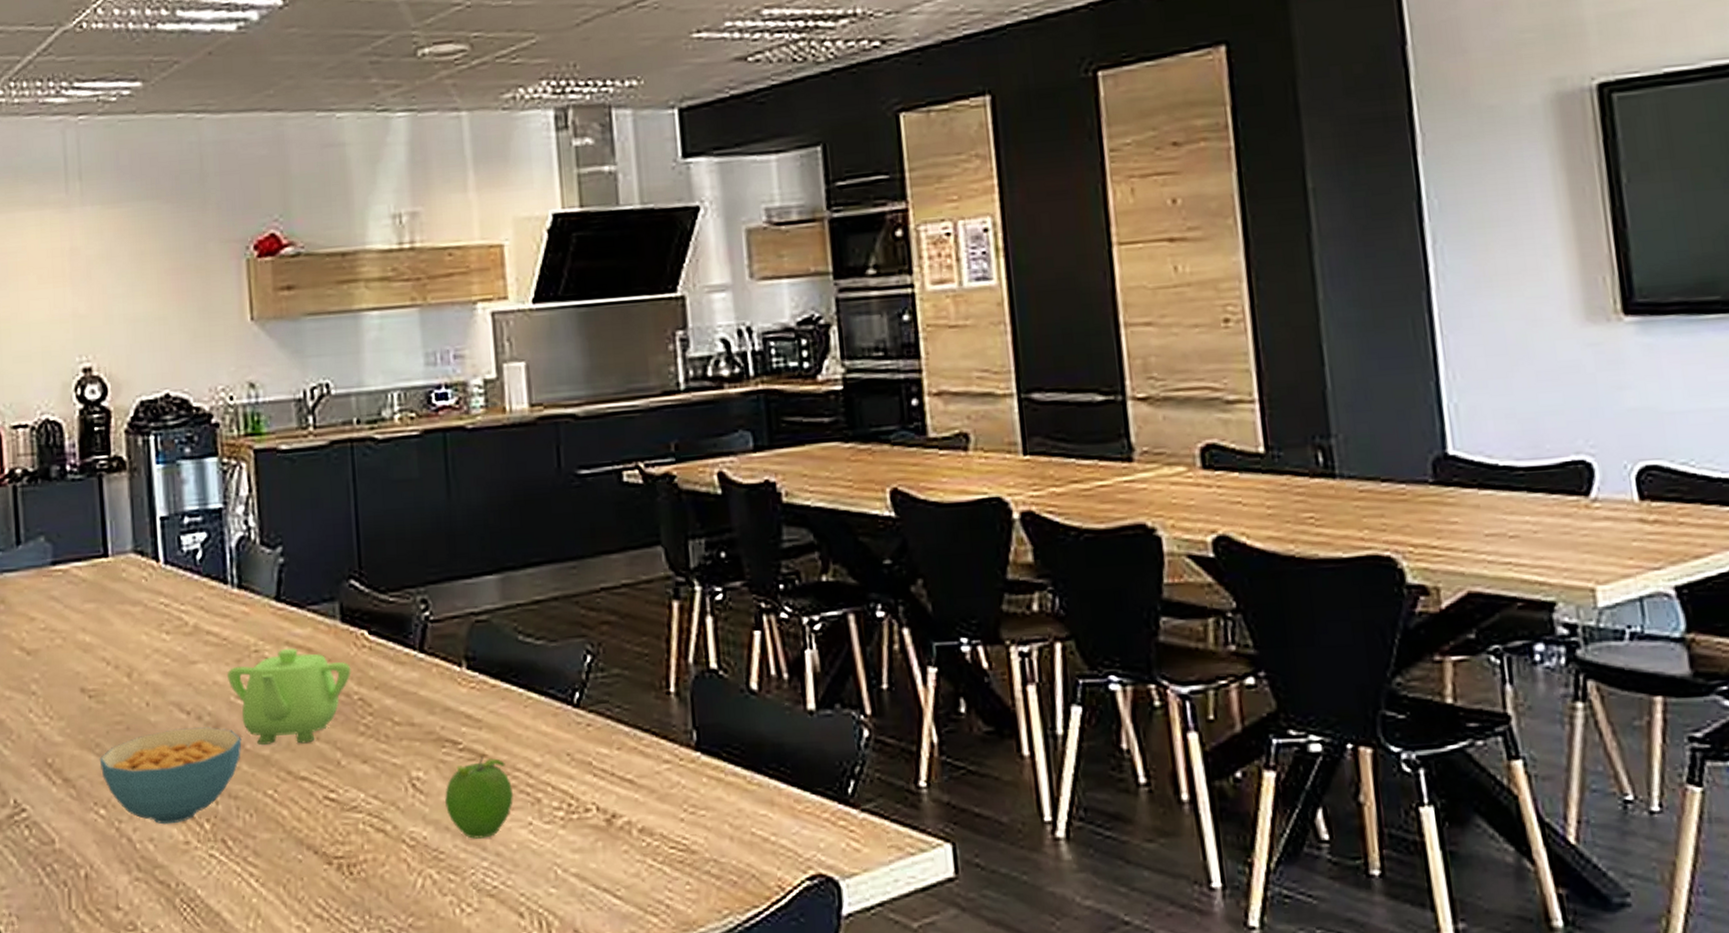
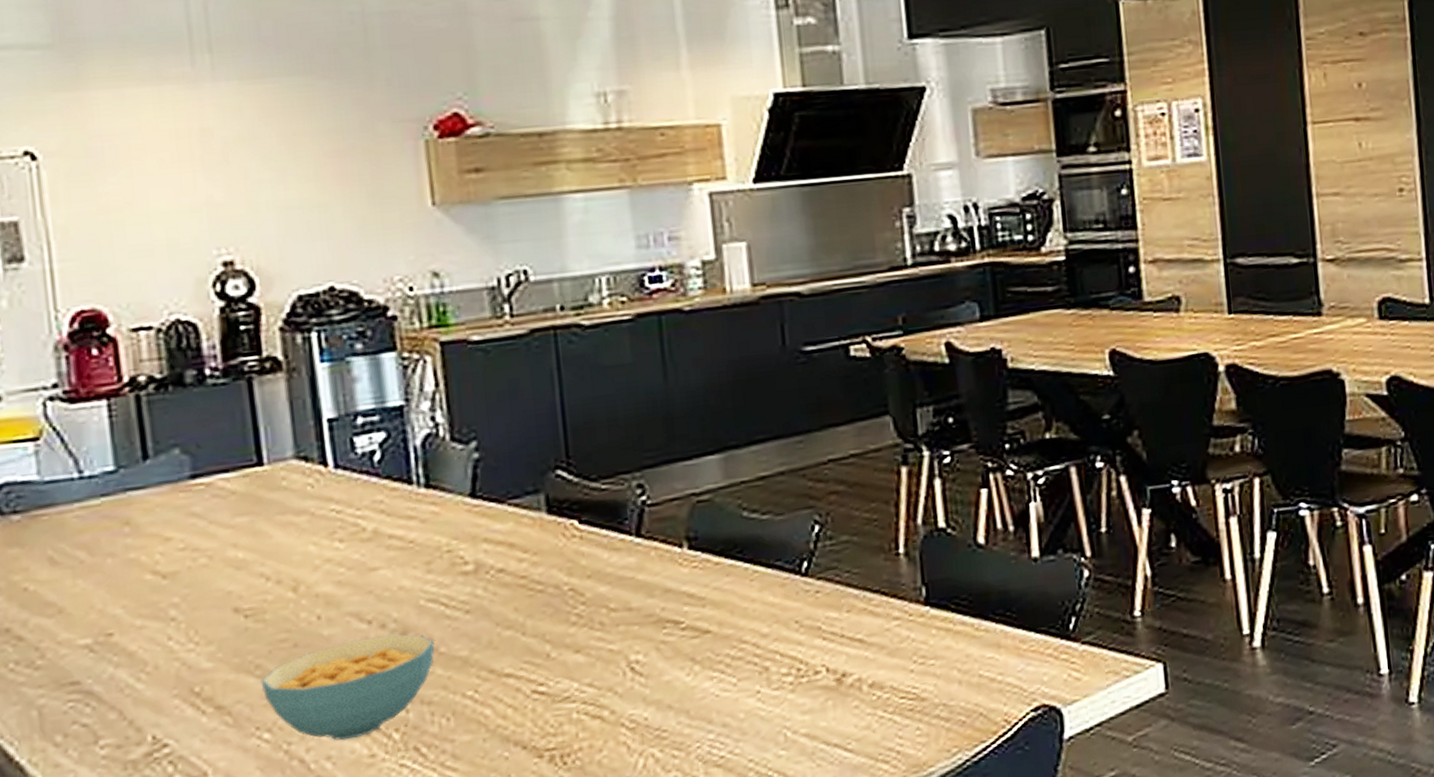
teapot: present [227,647,351,745] -> none [415,544,560,647]
fruit: present [445,756,513,839] -> none [667,633,740,714]

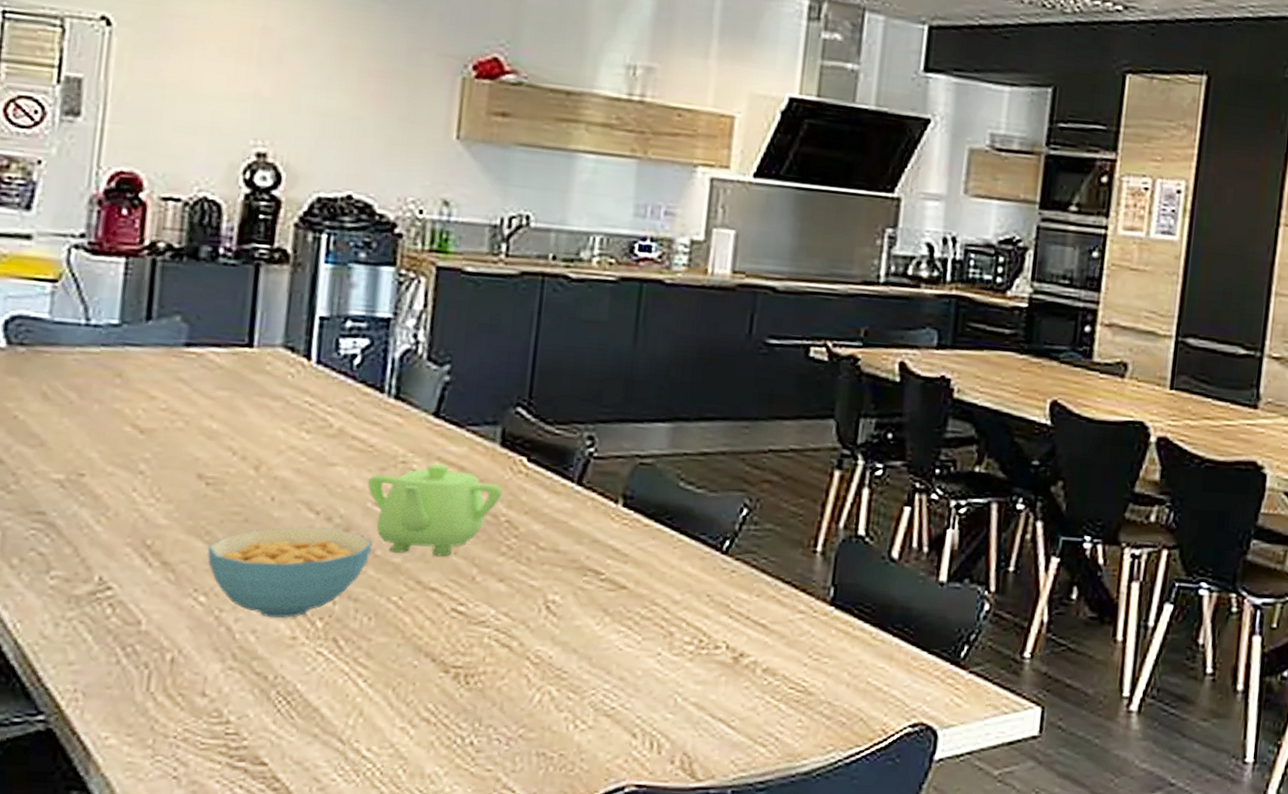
teapot: none [415,544,560,647] -> present [367,463,503,557]

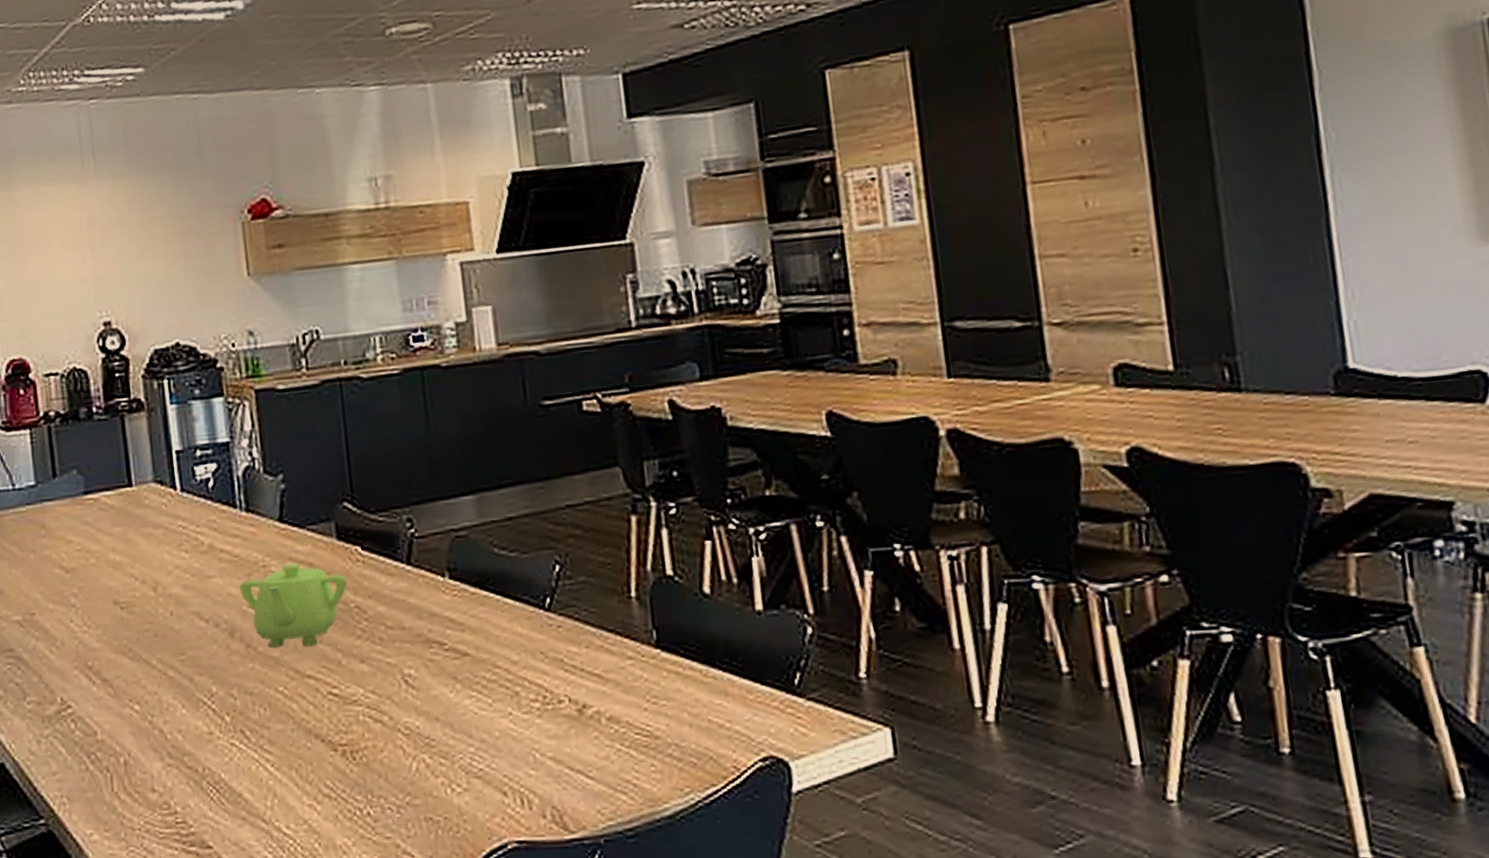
cereal bowl: present [207,526,373,619] -> none [132,633,255,718]

